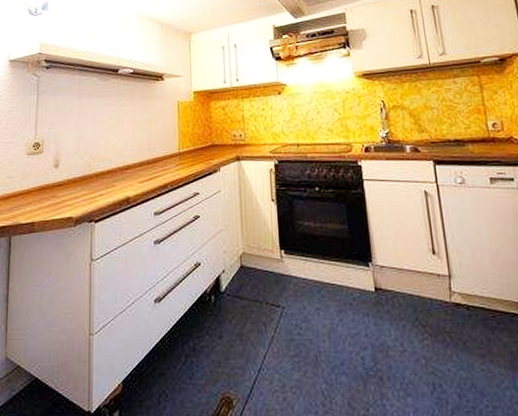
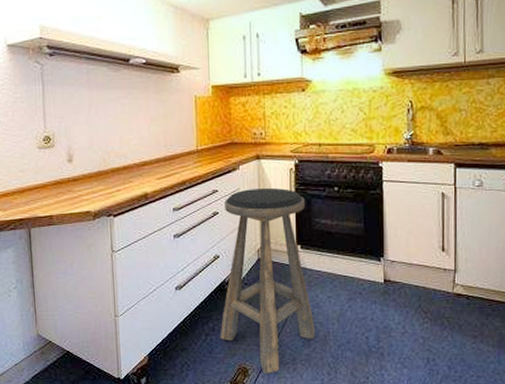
stool: none [201,189,305,404] -> present [220,187,316,373]

